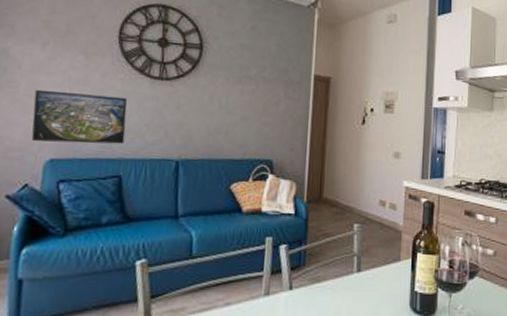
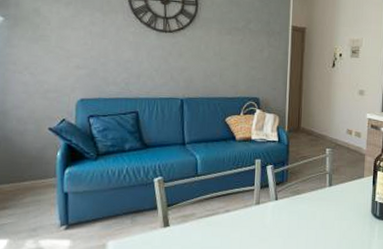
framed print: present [31,89,128,144] -> none [63,42,139,86]

